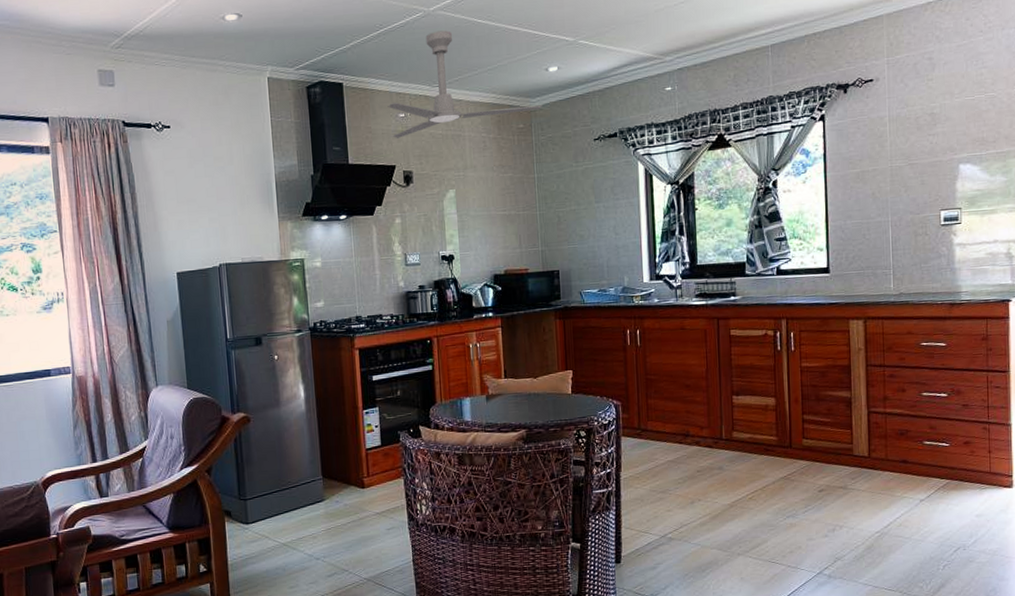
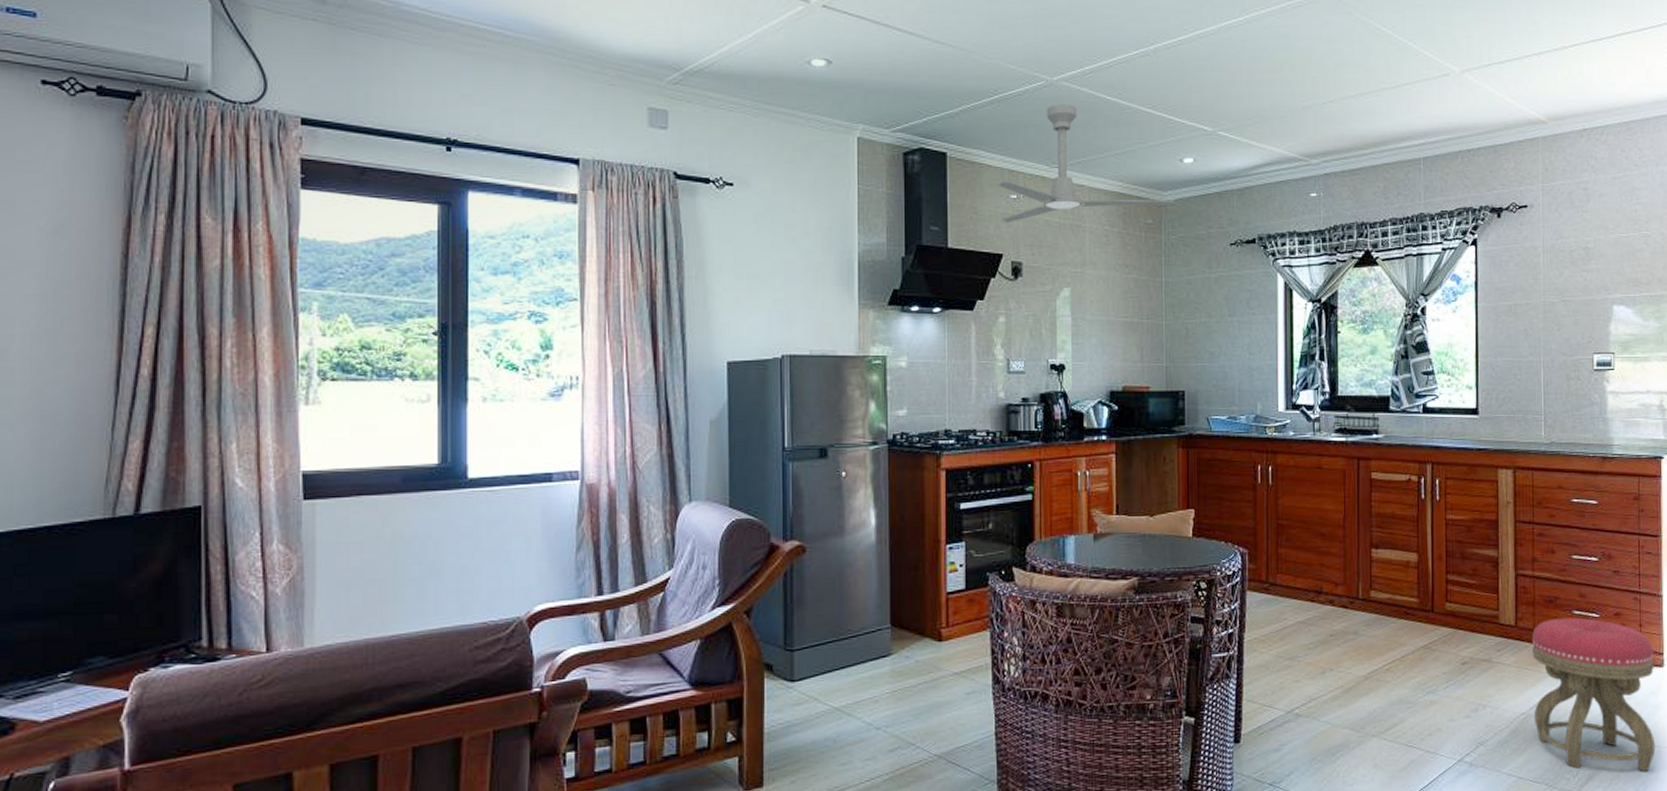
stool: none [885,447,1005,580] -> present [1532,617,1656,772]

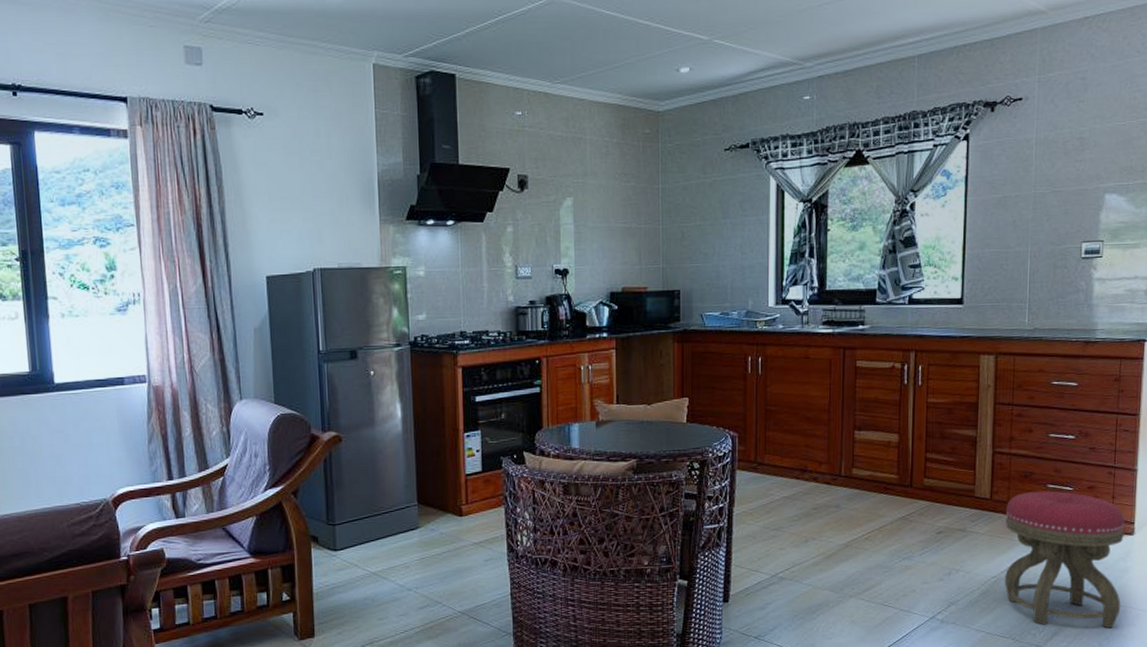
ceiling fan: present [998,104,1174,223] -> none [503,21,671,138]

